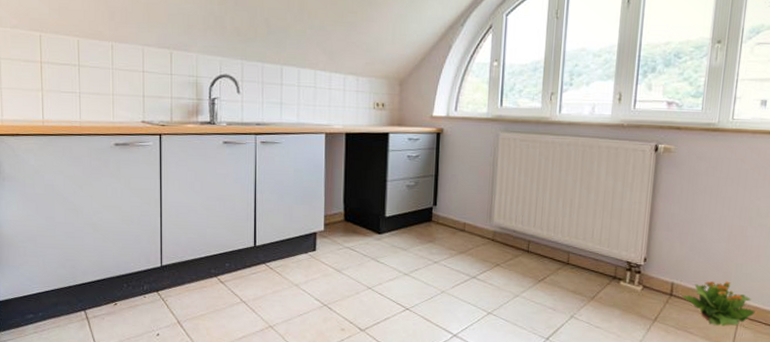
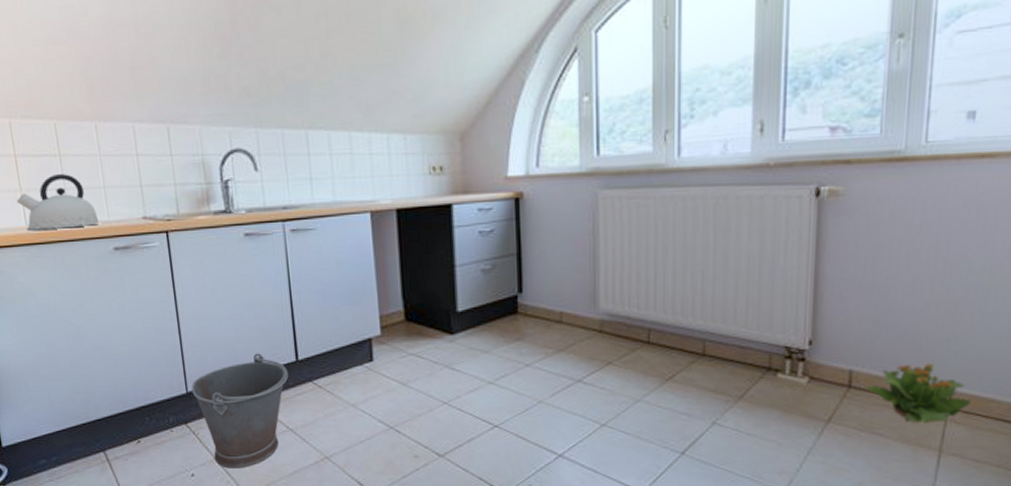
kettle: none [37,80,105,125] -> present [16,174,100,230]
bucket: none [165,238,247,331] -> present [191,353,289,469]

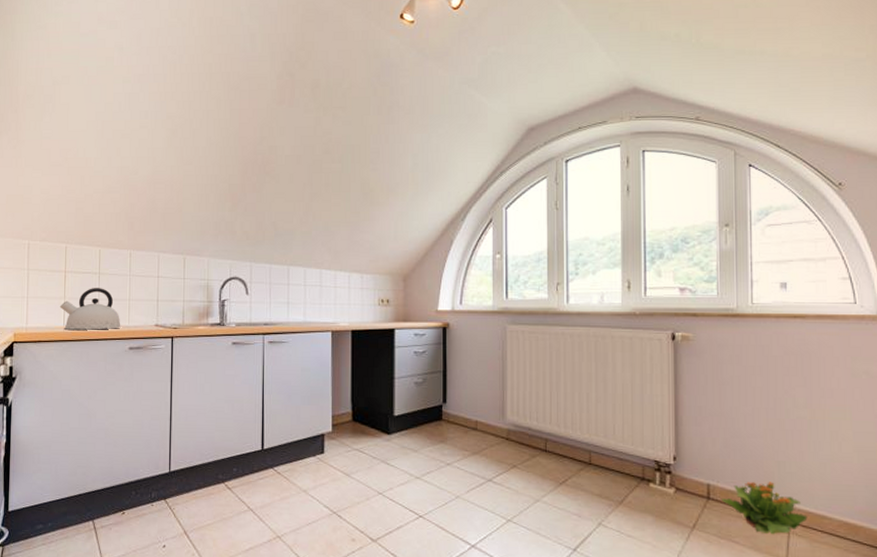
bucket: present [191,353,289,469] -> none [174,441,255,543]

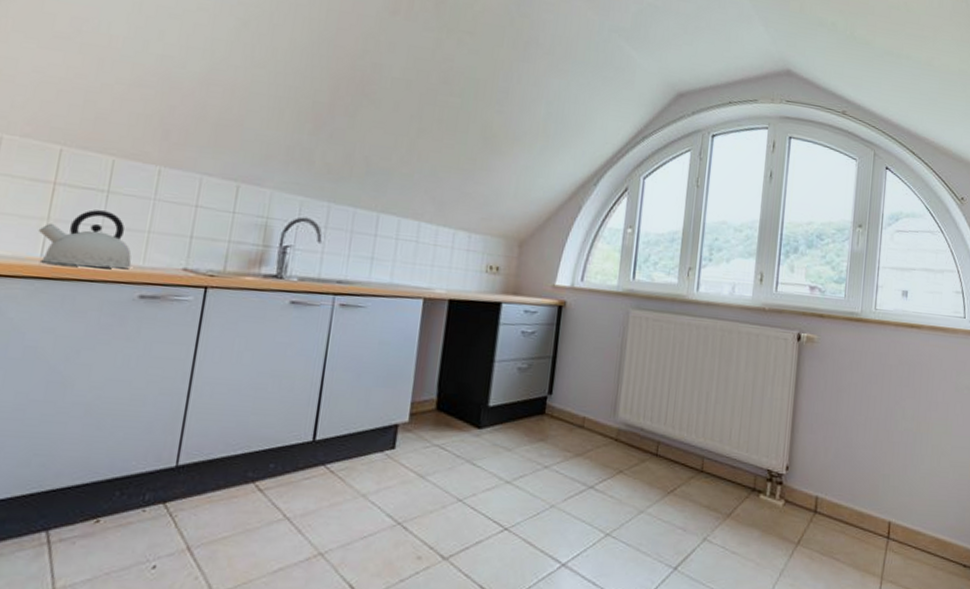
potted flower: present [722,482,808,535] -> none [828,495,905,552]

